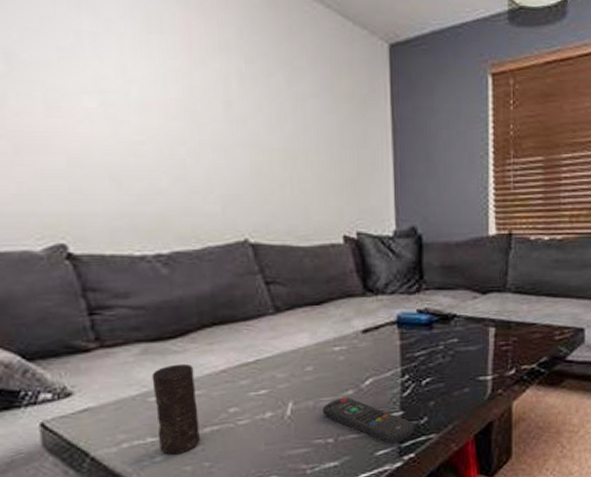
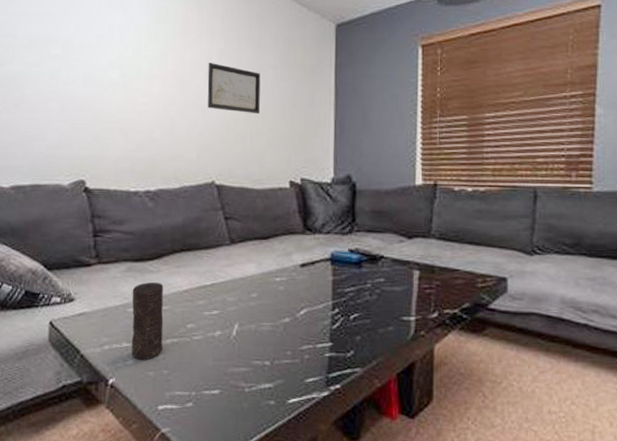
wall art: none [225,89,300,156] -> present [207,63,261,114]
remote control: present [323,397,415,444] -> none [263,324,342,373]

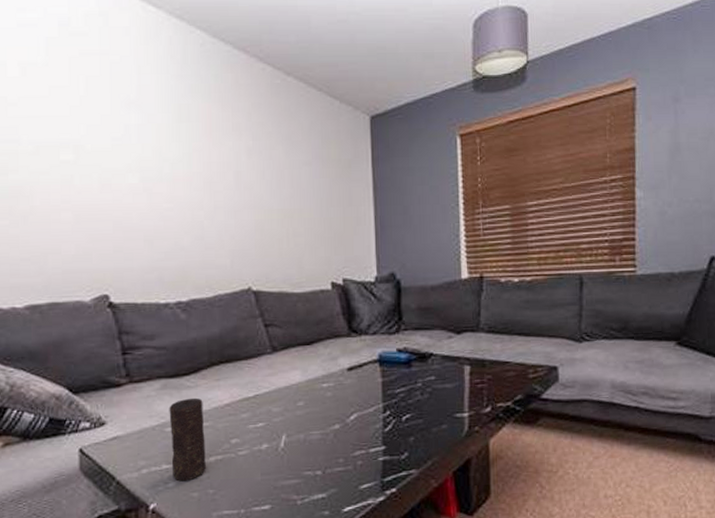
wall art: present [207,63,261,114] -> none [236,162,295,215]

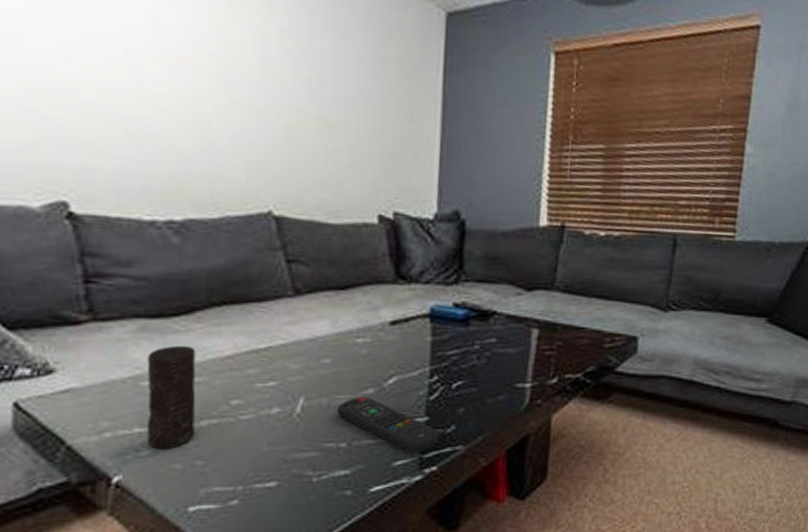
remote control: none [312,431,396,478] -> present [338,396,440,453]

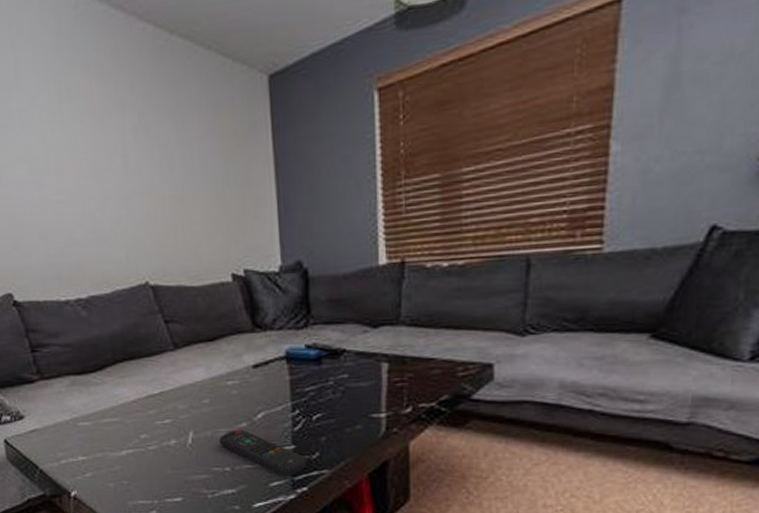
candle: present [146,345,196,450] -> none [79,394,119,472]

